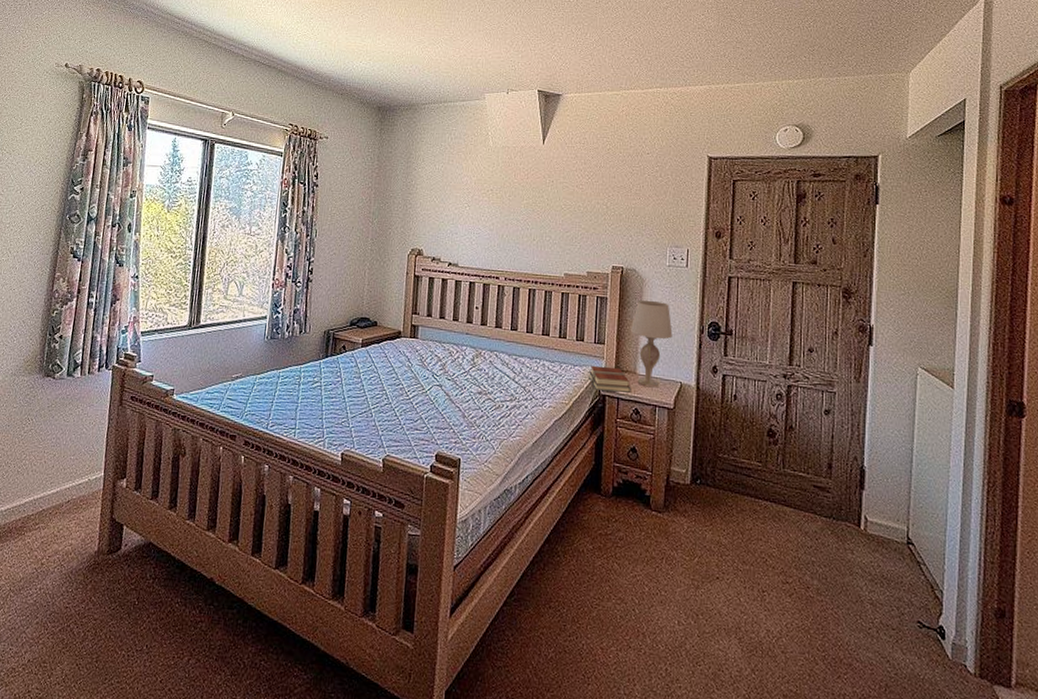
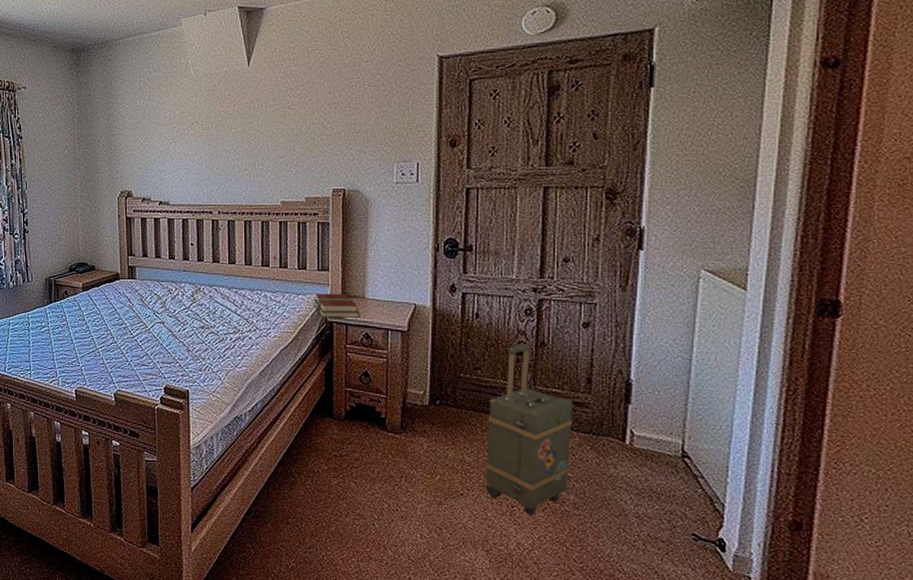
table lamp: present [630,300,673,388] -> none [356,221,404,311]
suitcase: none [738,427,816,601] -> present [485,344,573,515]

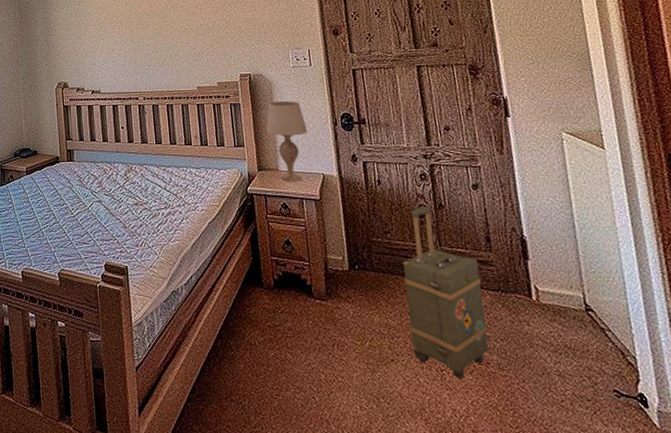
books: present [314,293,360,318] -> none [234,166,277,190]
table lamp: none [356,221,404,311] -> present [266,100,308,182]

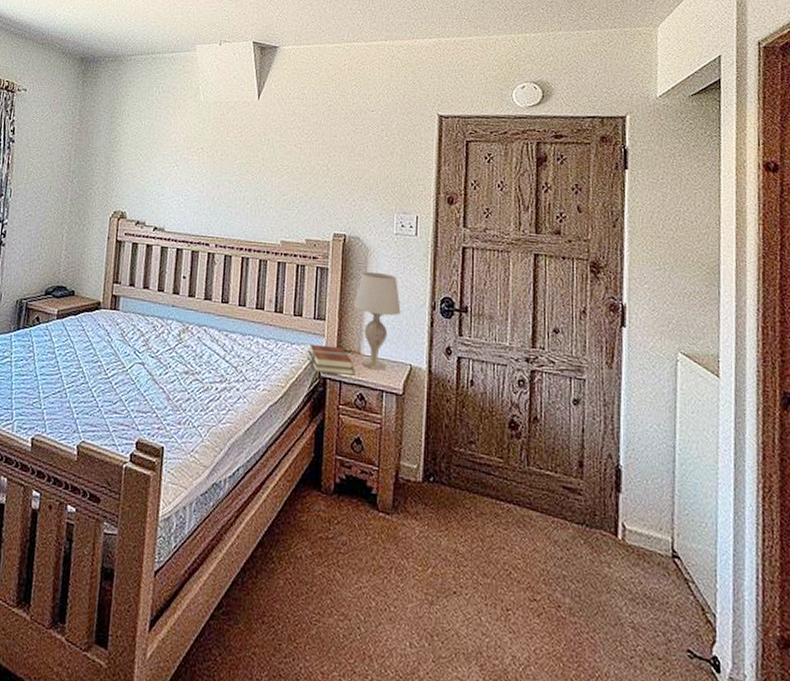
books: none [234,166,277,190] -> present [308,343,355,376]
suitcase: present [403,207,489,379] -> none [478,417,566,621]

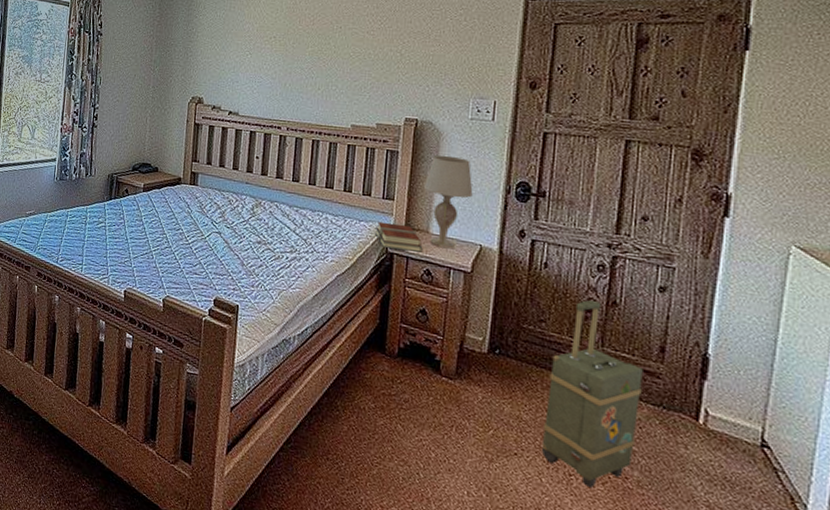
suitcase: none [478,417,566,621] -> present [541,300,643,488]

